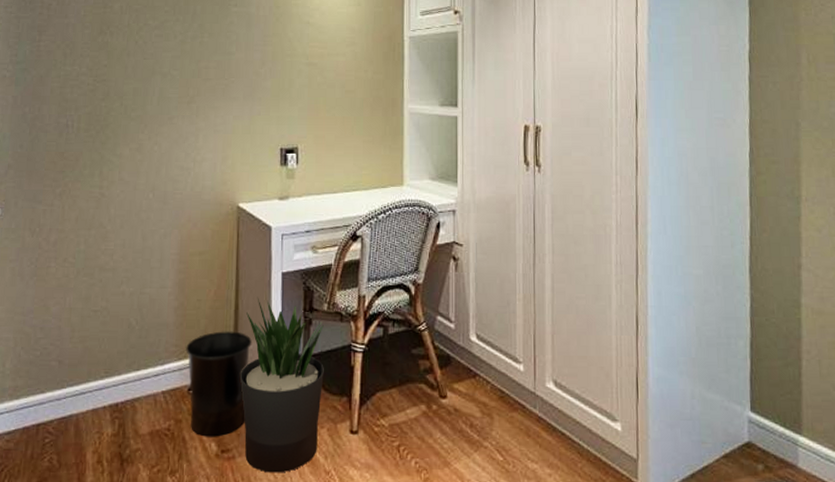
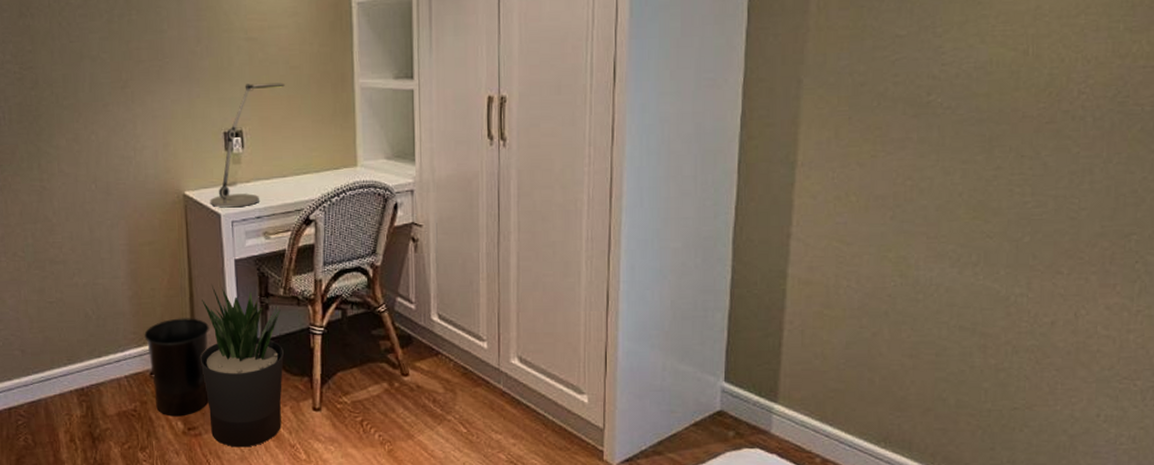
desk lamp: none [262,104,340,221] -> present [210,82,285,208]

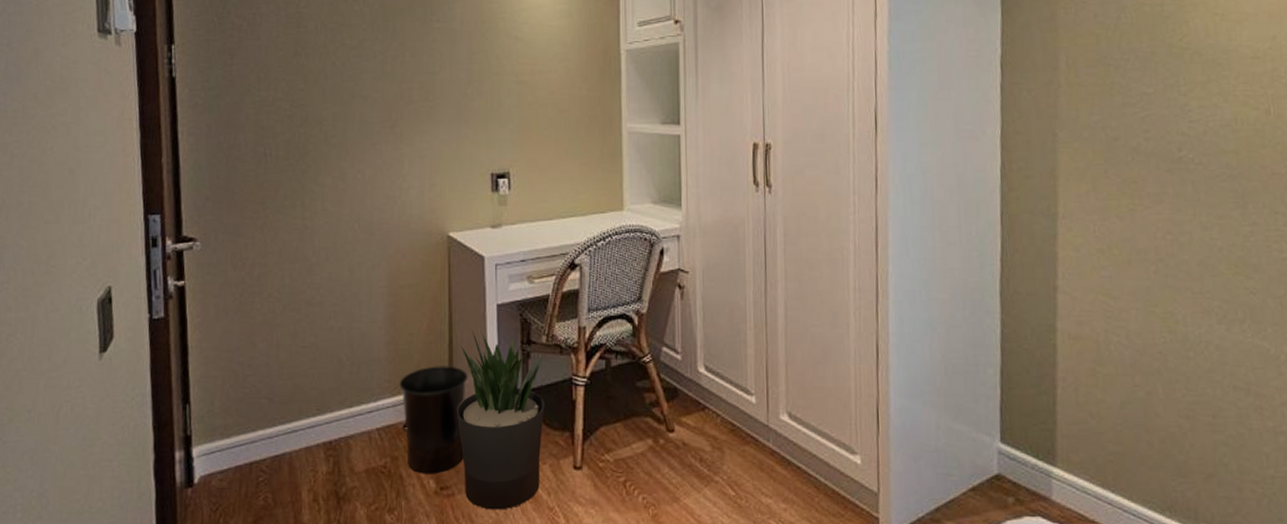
desk lamp: present [210,82,285,208] -> none [474,125,553,250]

